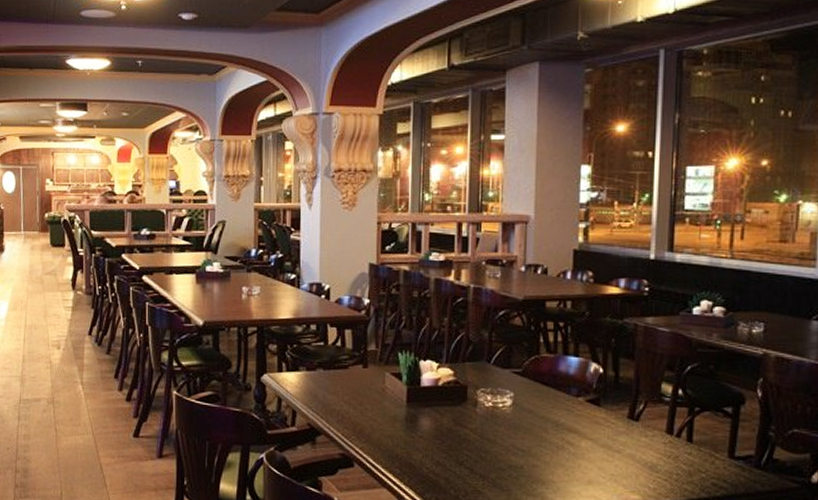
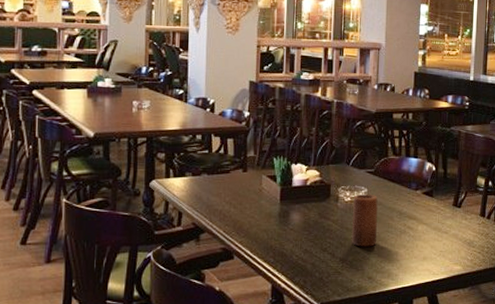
candle: none [495,398,527,464] -> present [352,193,378,247]

